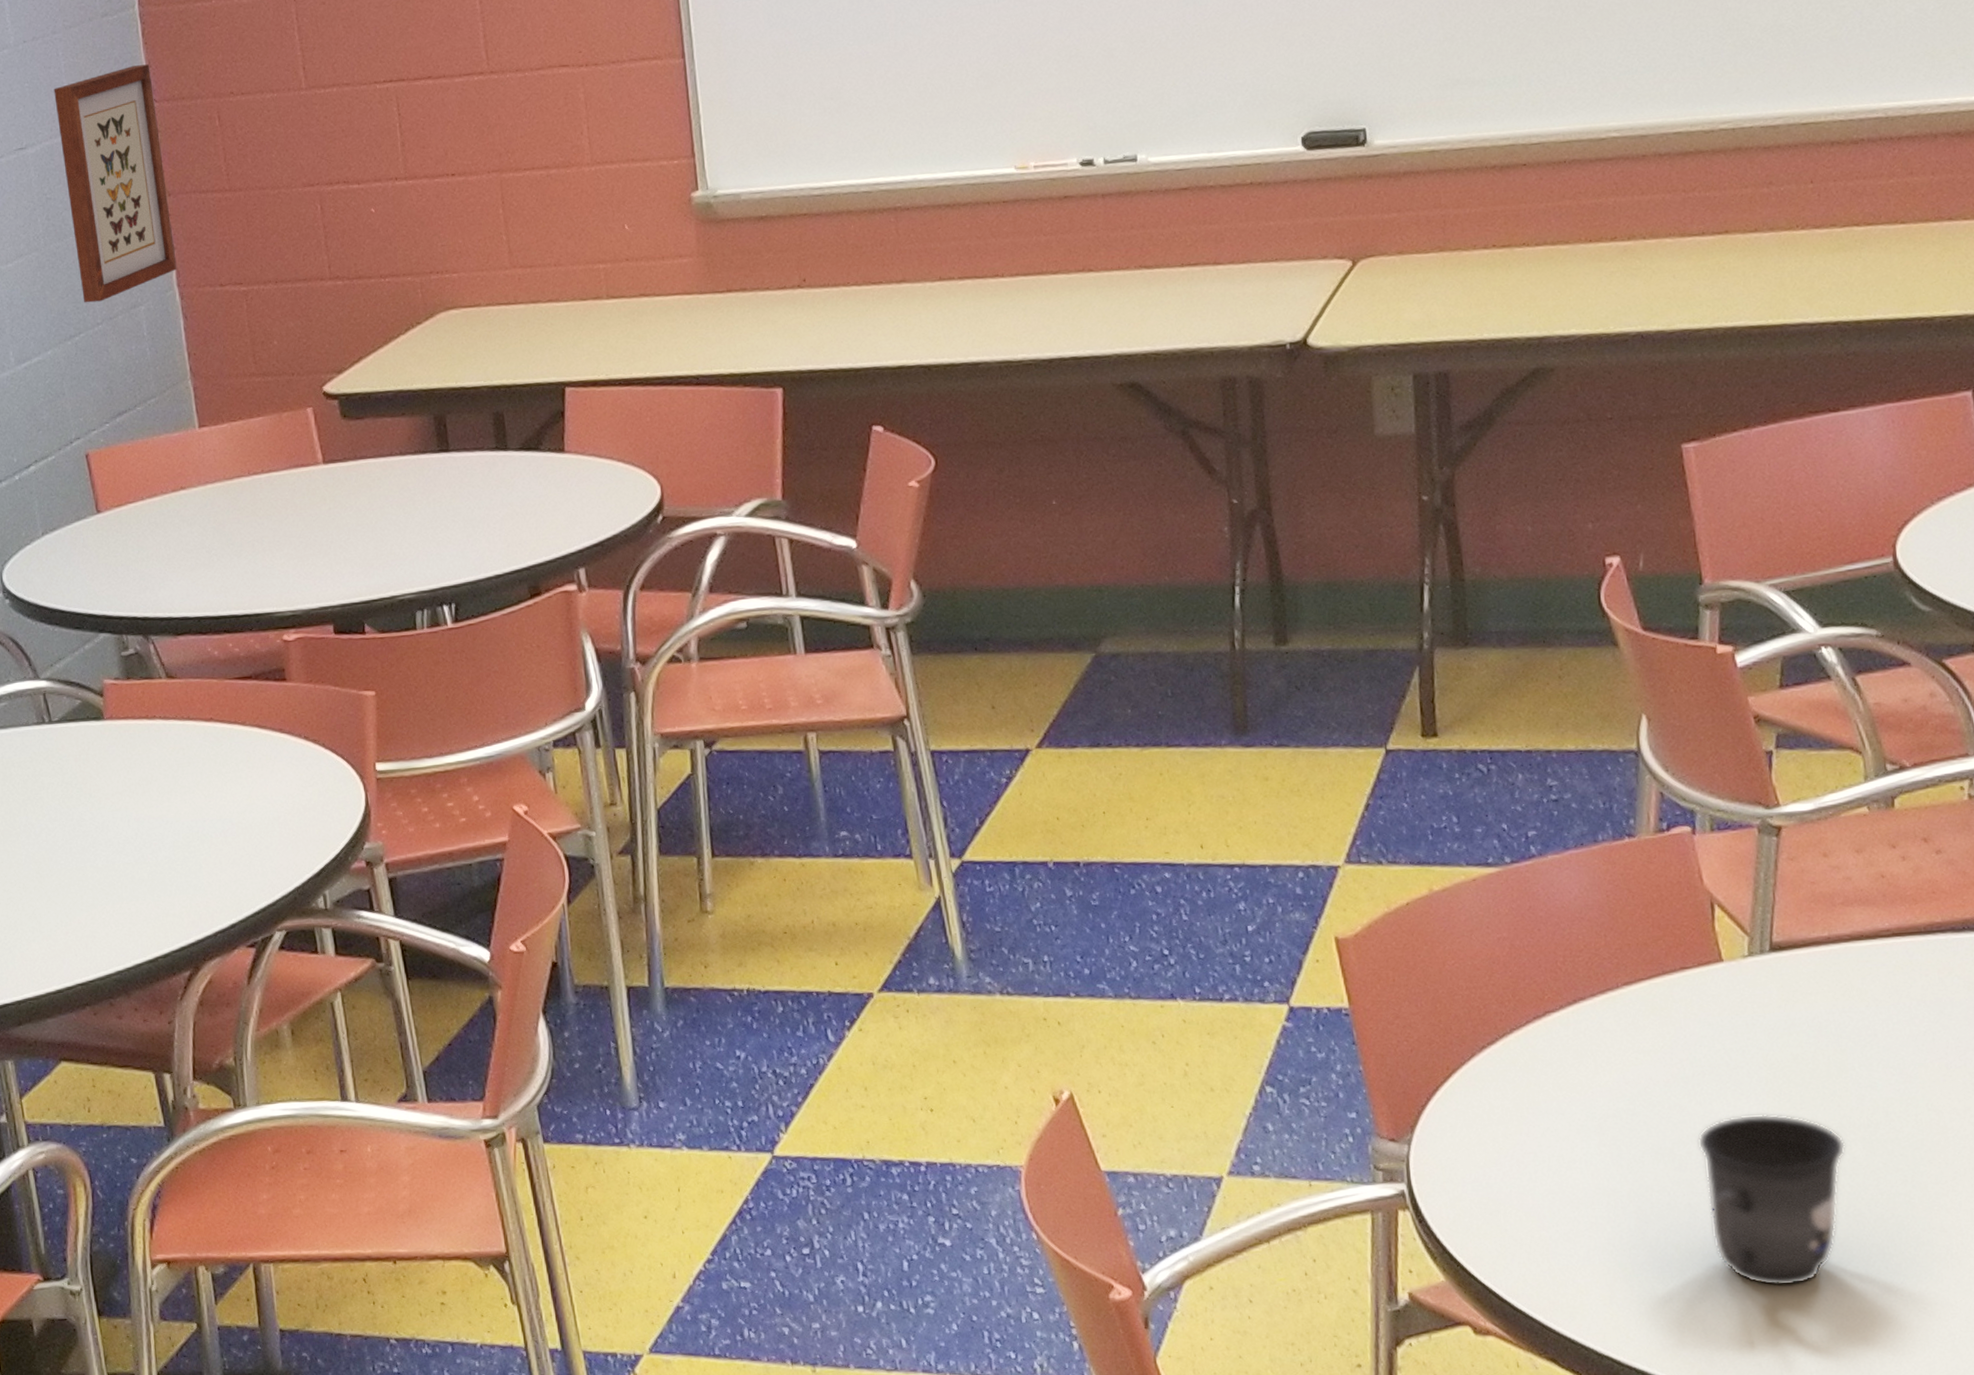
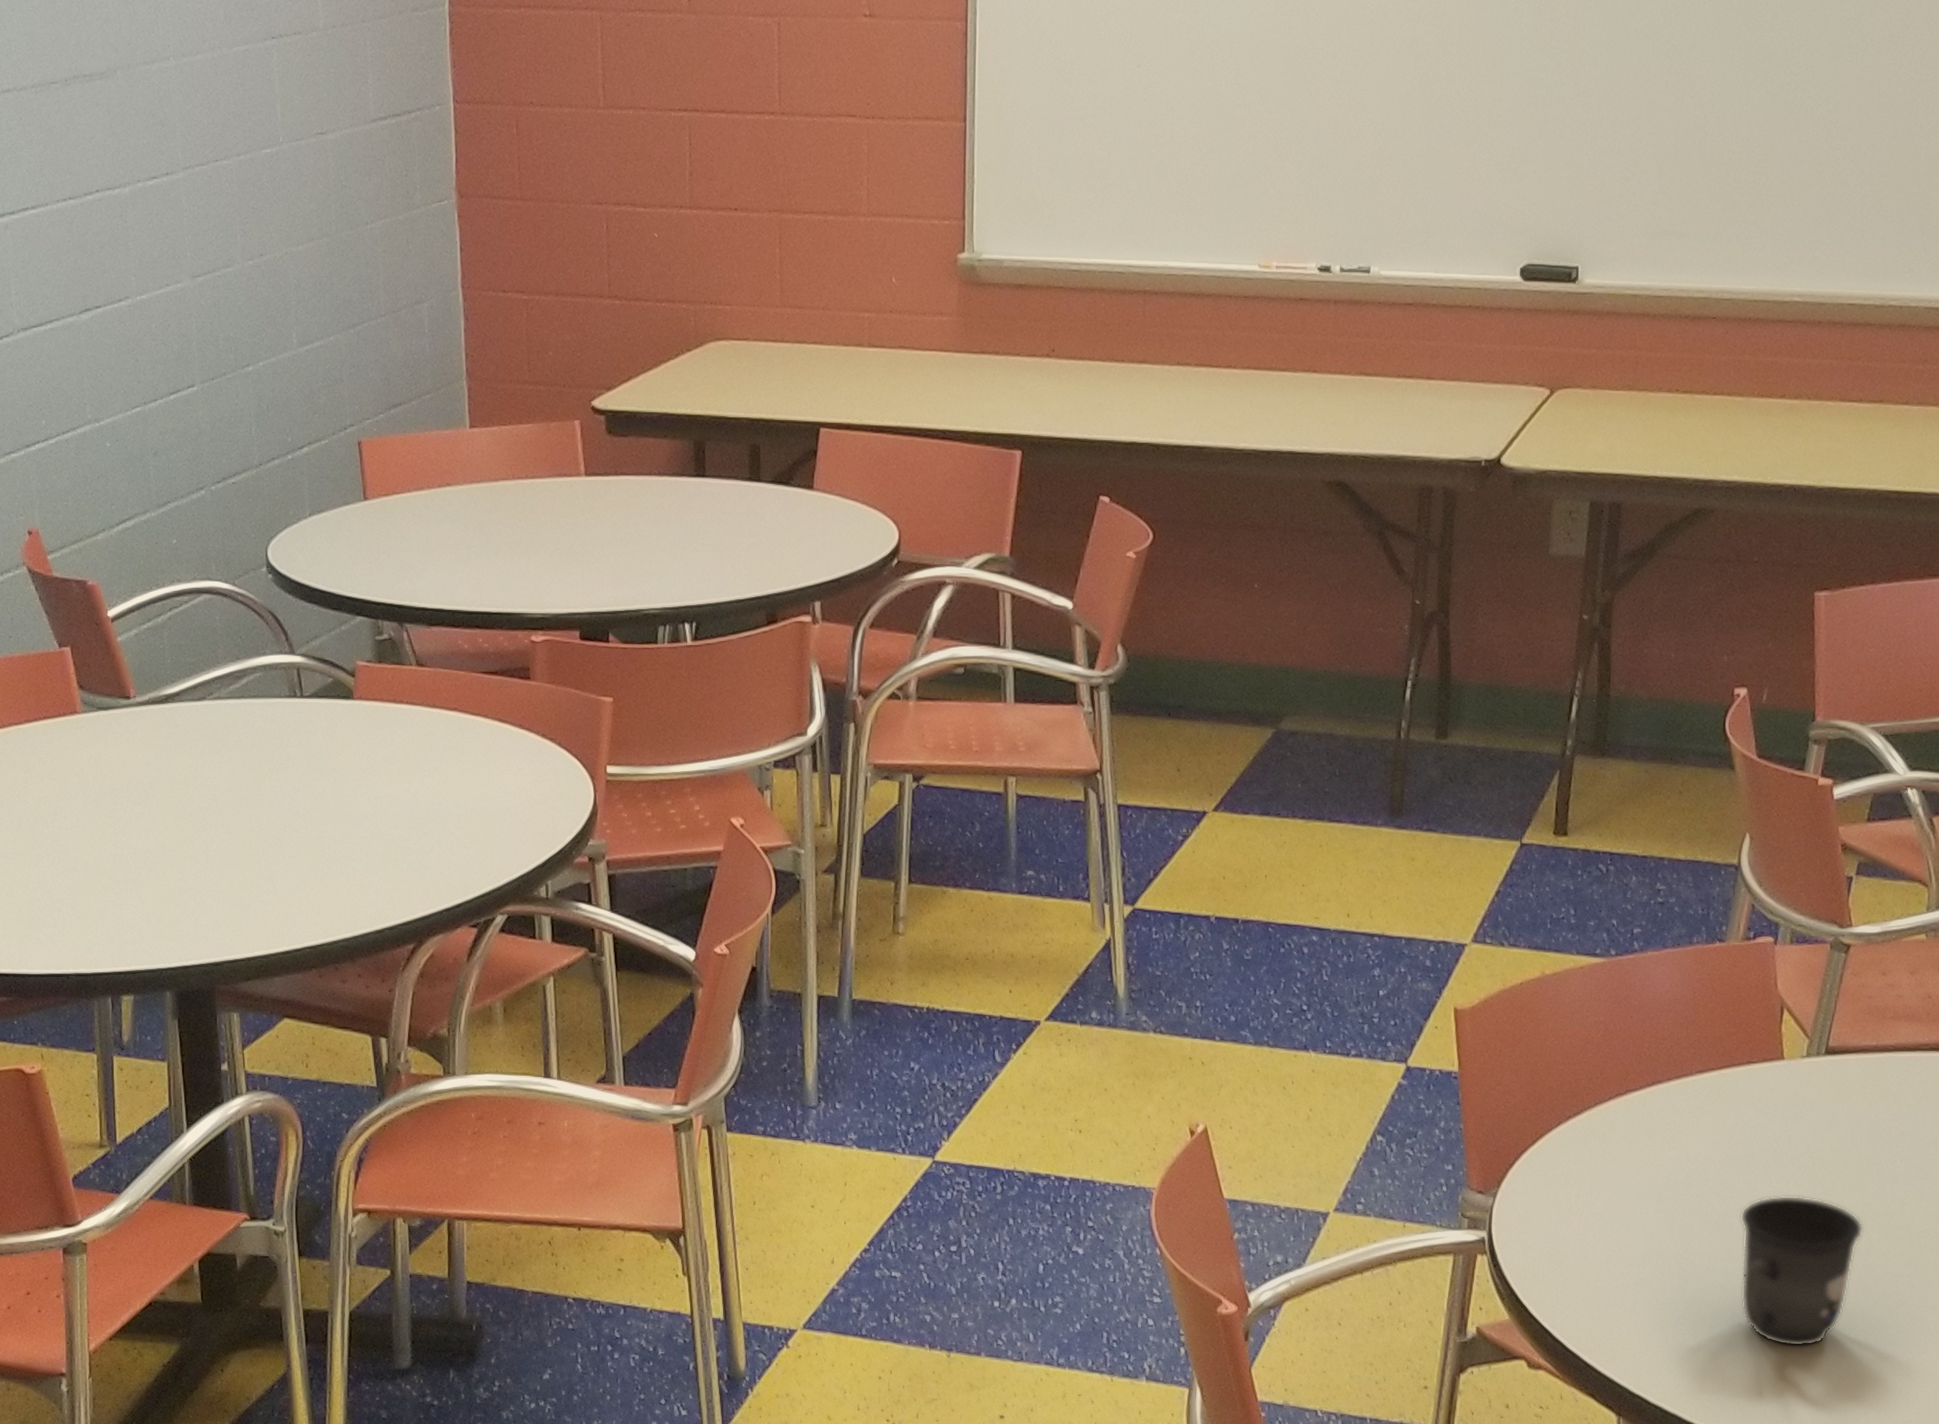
wall art: present [54,64,177,303] -> none [358,64,463,294]

